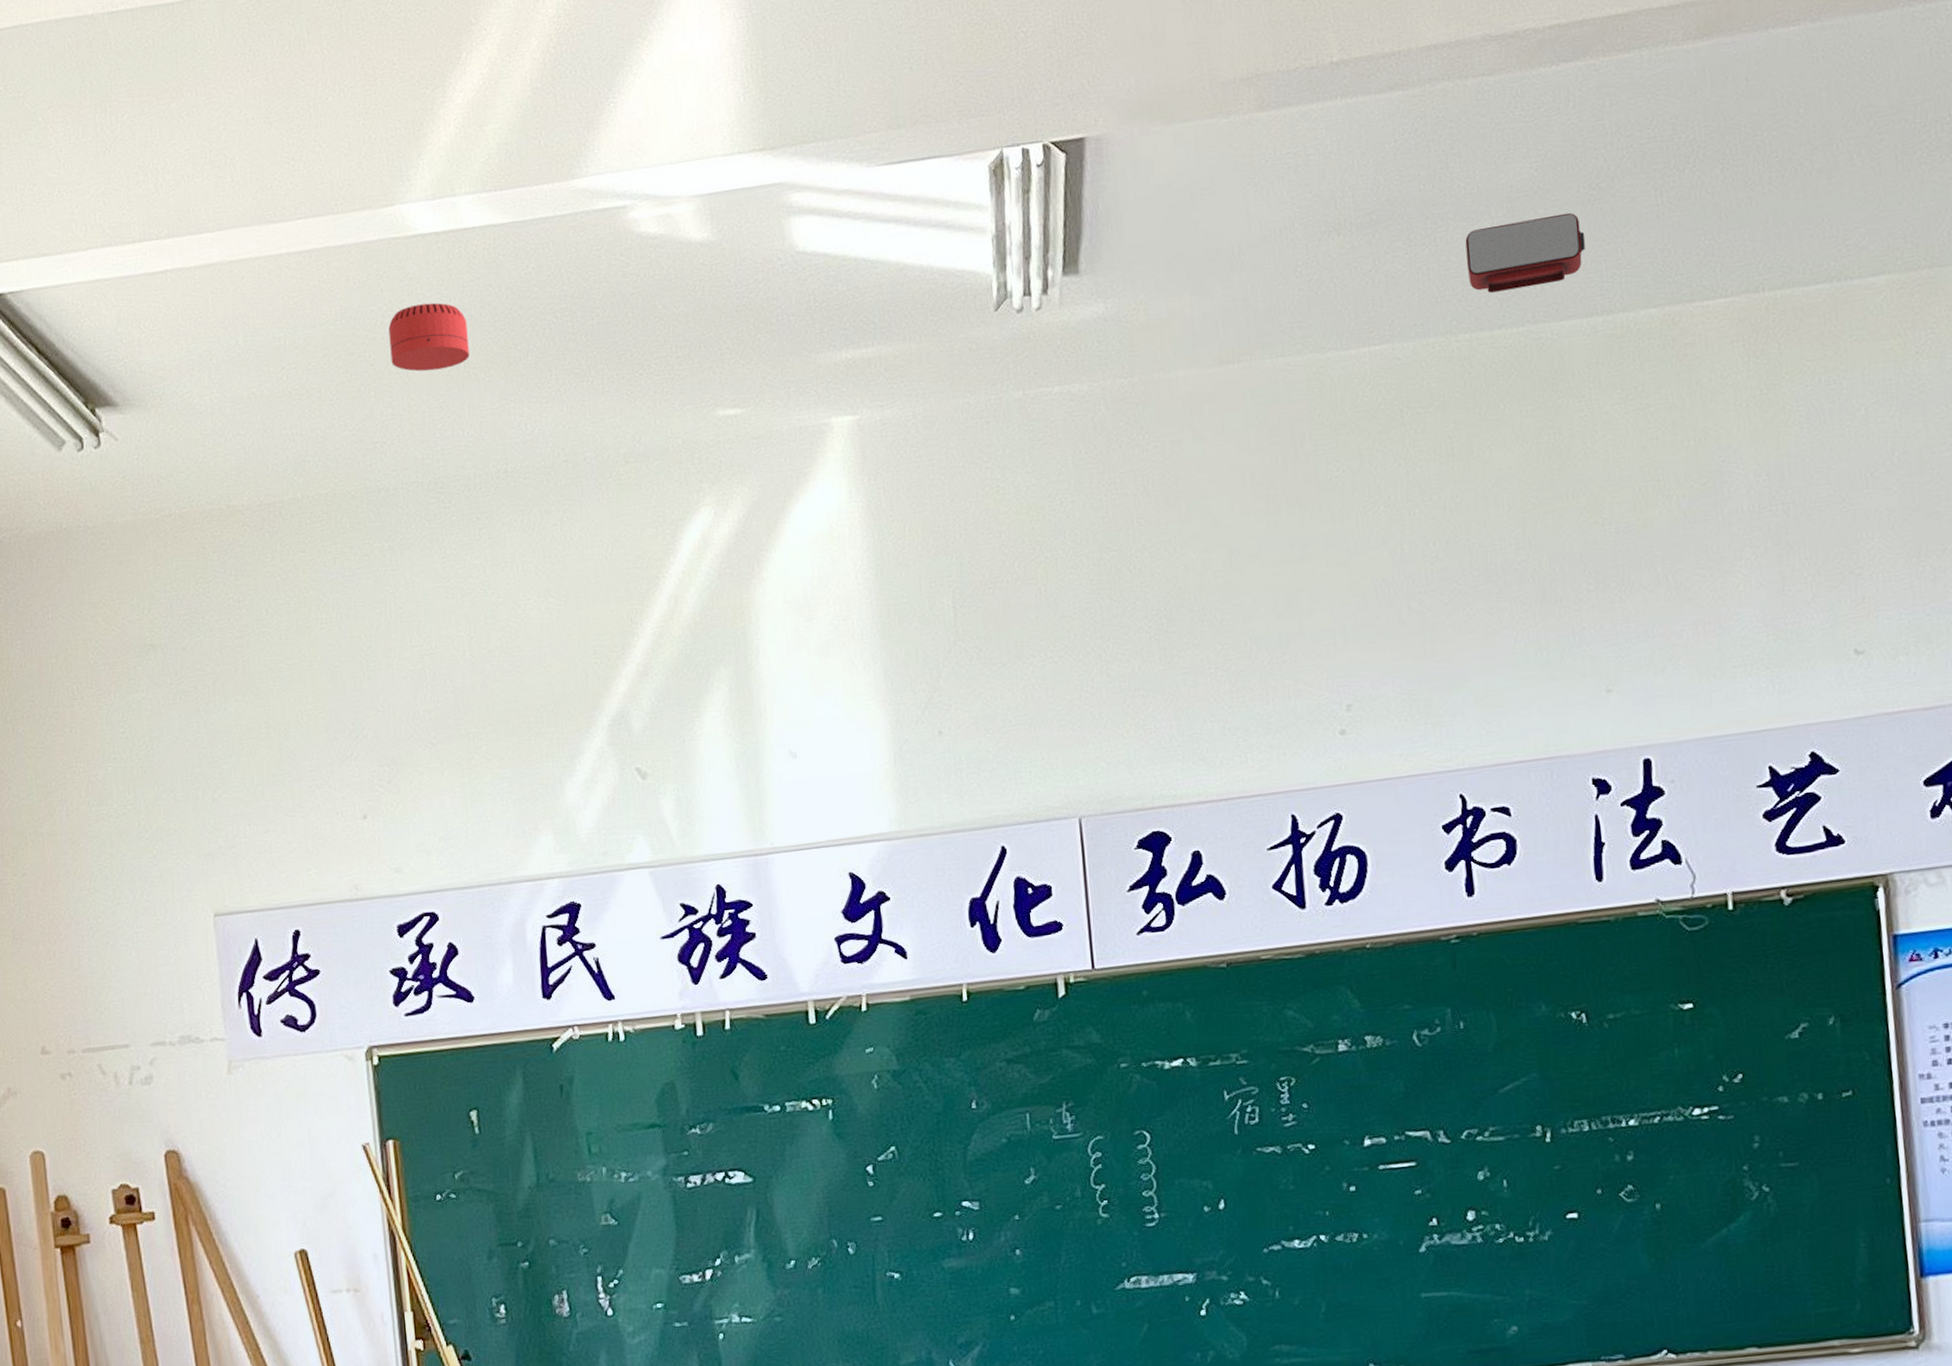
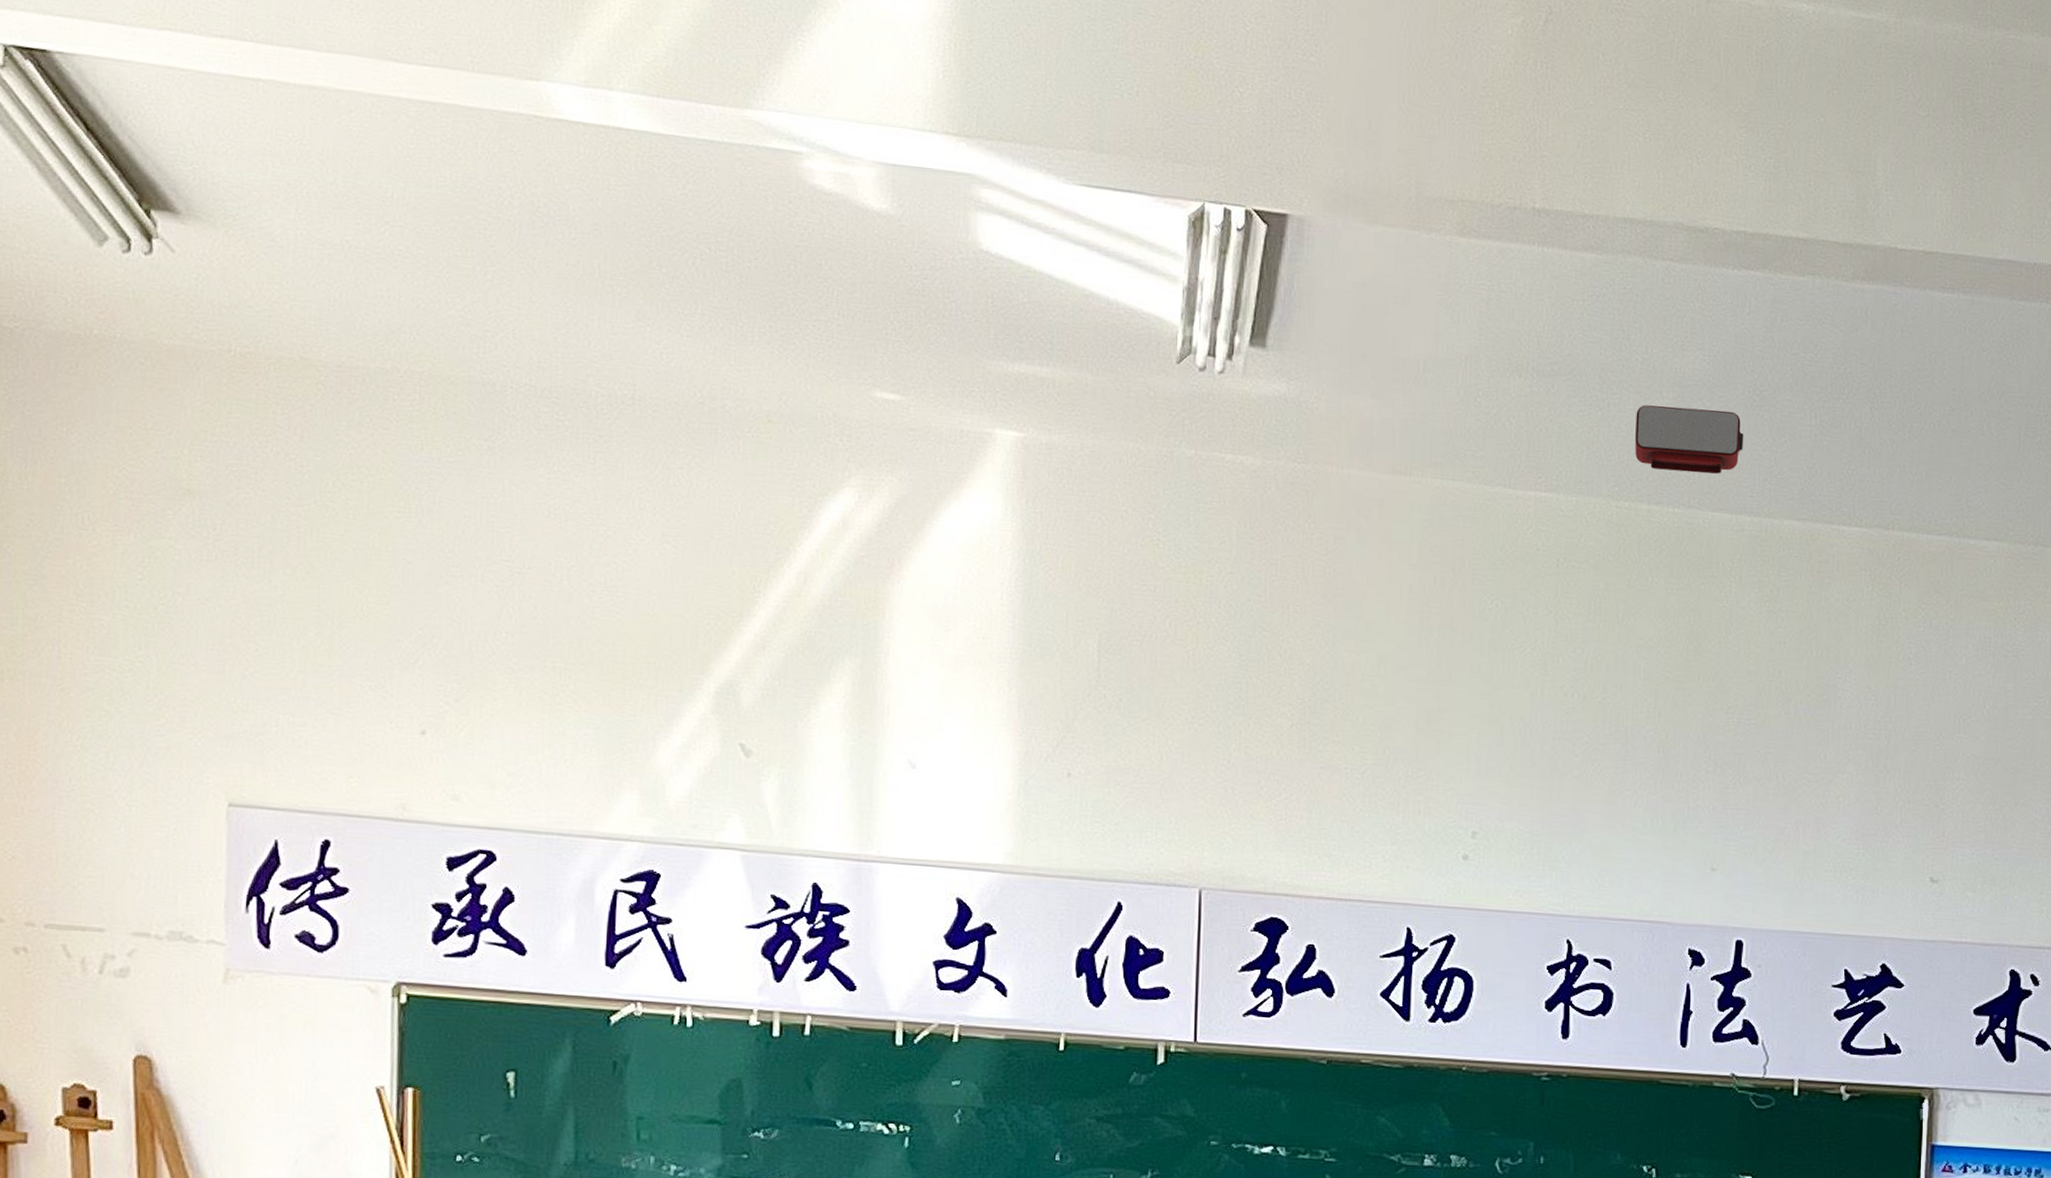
smoke detector: present [388,302,470,372] -> none [515,194,608,272]

